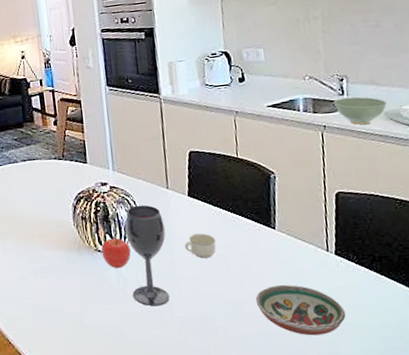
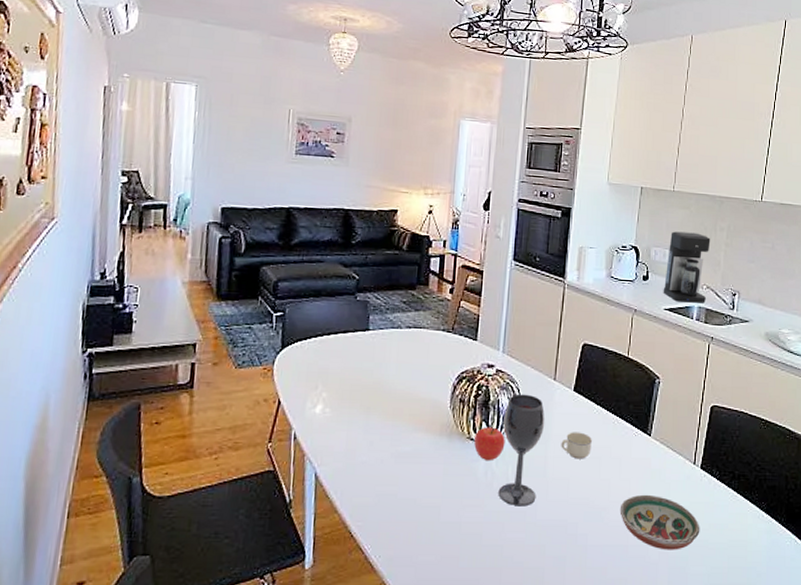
coffee maker: none [260,26,311,97] -> present [663,231,711,303]
bowl: present [334,97,388,125] -> none [724,312,770,342]

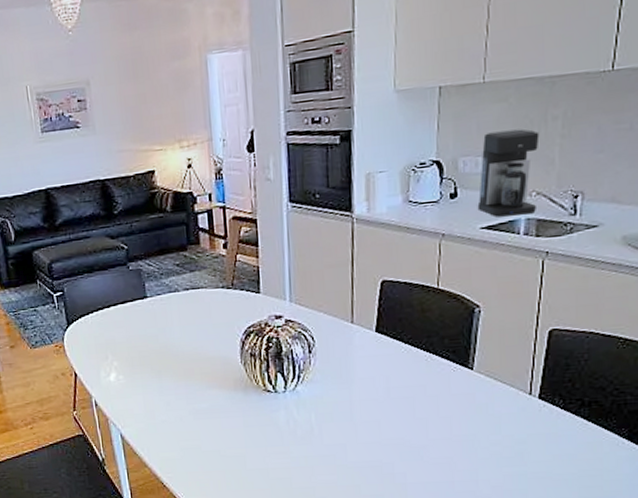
fruit: present [474,427,505,461] -> none [271,377,305,411]
wine glass: present [498,394,545,507] -> none [299,341,346,451]
cup: present [561,432,593,459] -> none [366,373,403,401]
decorative bowl: present [619,494,700,550] -> none [441,429,541,484]

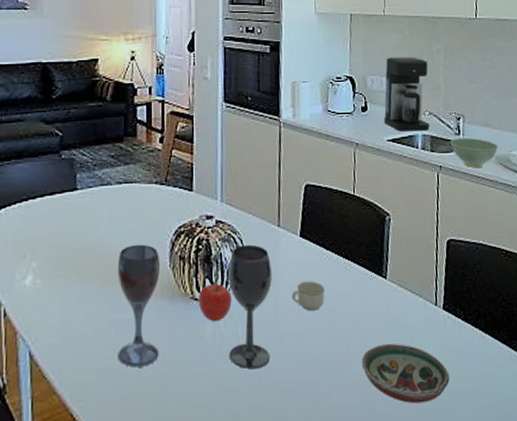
cup: none [191,343,236,448] -> present [117,244,160,368]
fruit: none [271,377,305,411] -> present [199,283,232,322]
wine glass: none [299,341,346,451] -> present [228,244,273,370]
cup: none [366,373,403,401] -> present [292,281,326,311]
decorative bowl: none [441,429,541,484] -> present [361,343,450,404]
bowl: none [563,217,628,252] -> present [450,137,499,168]

